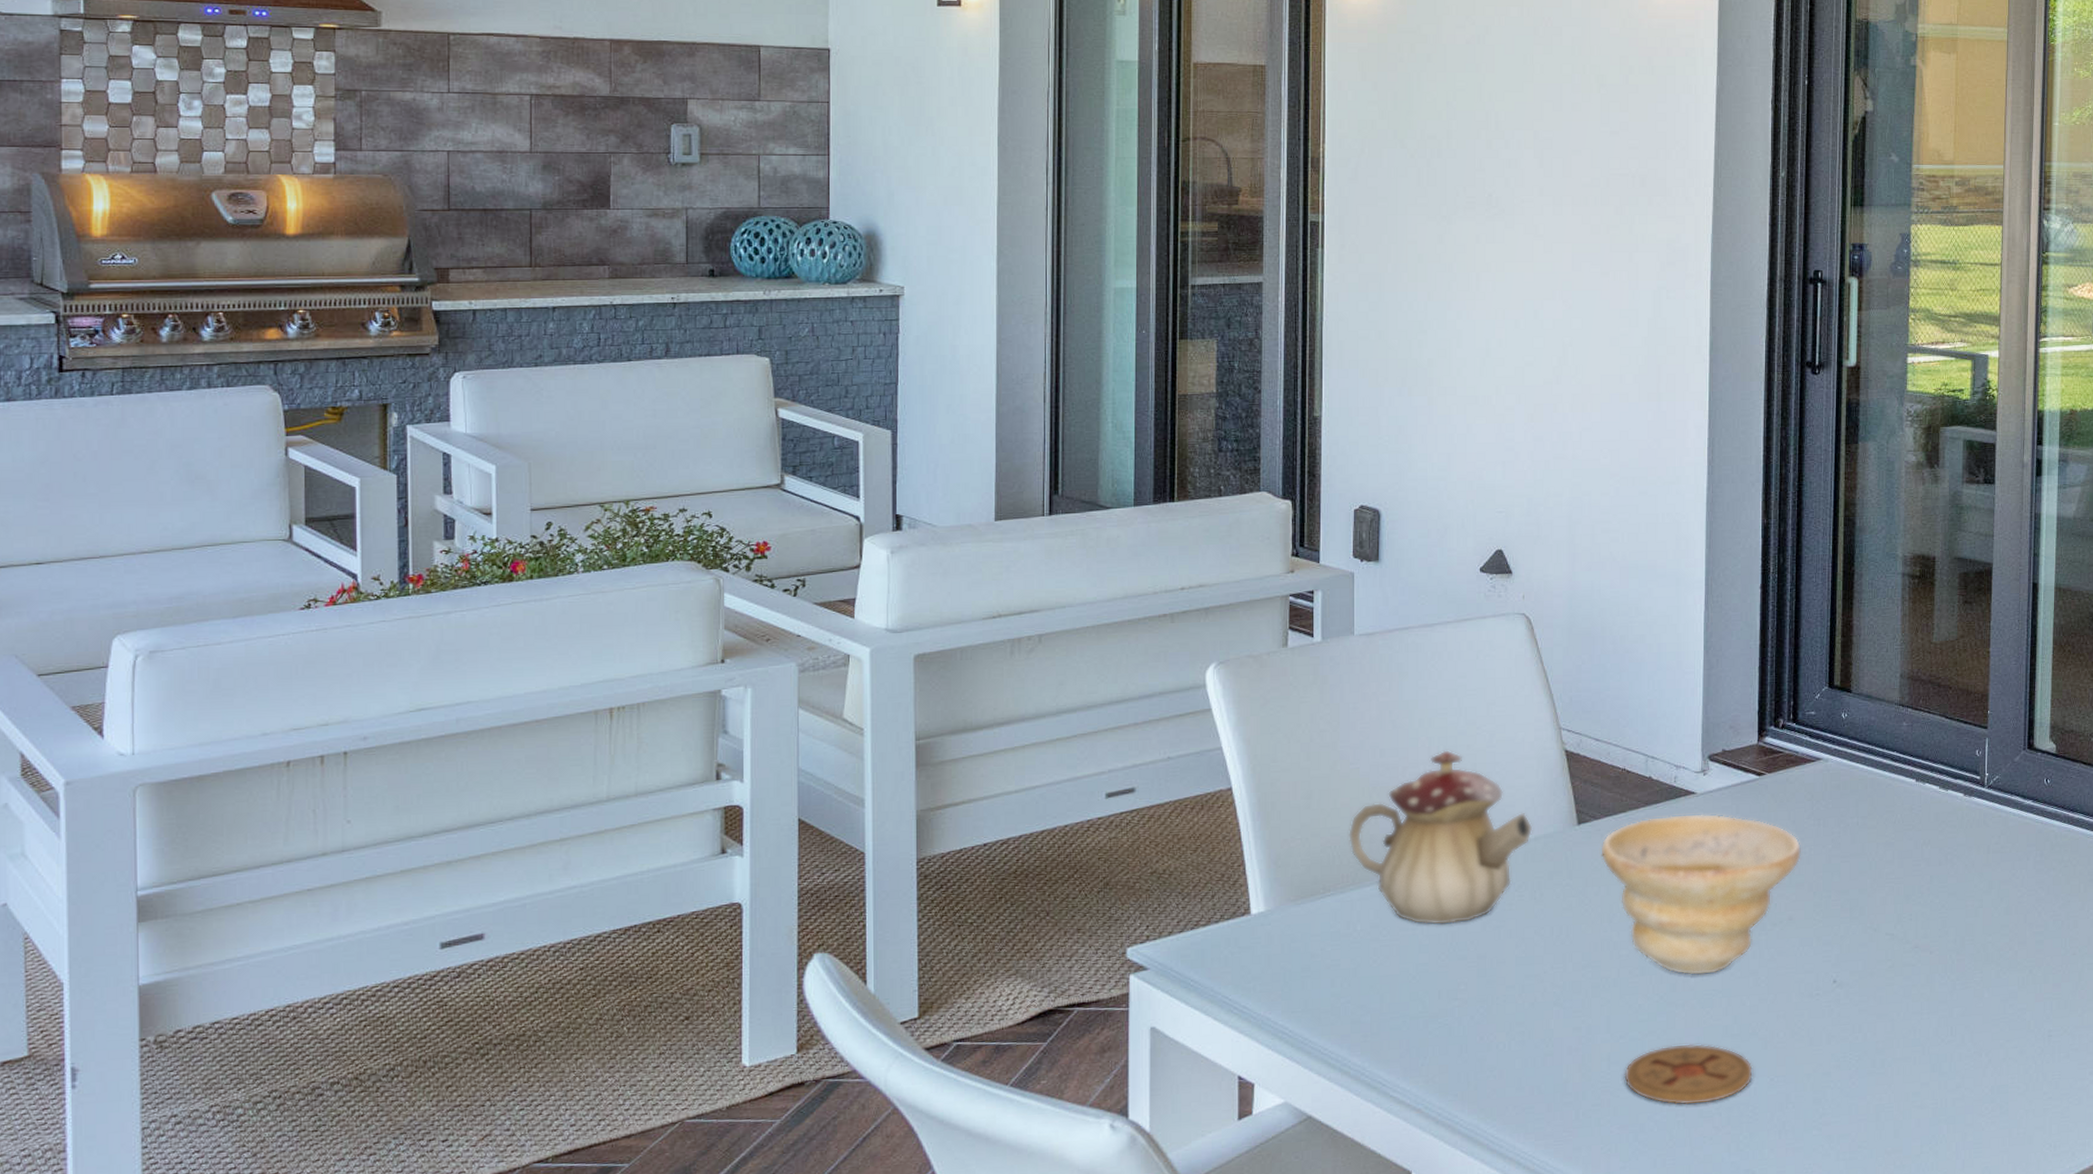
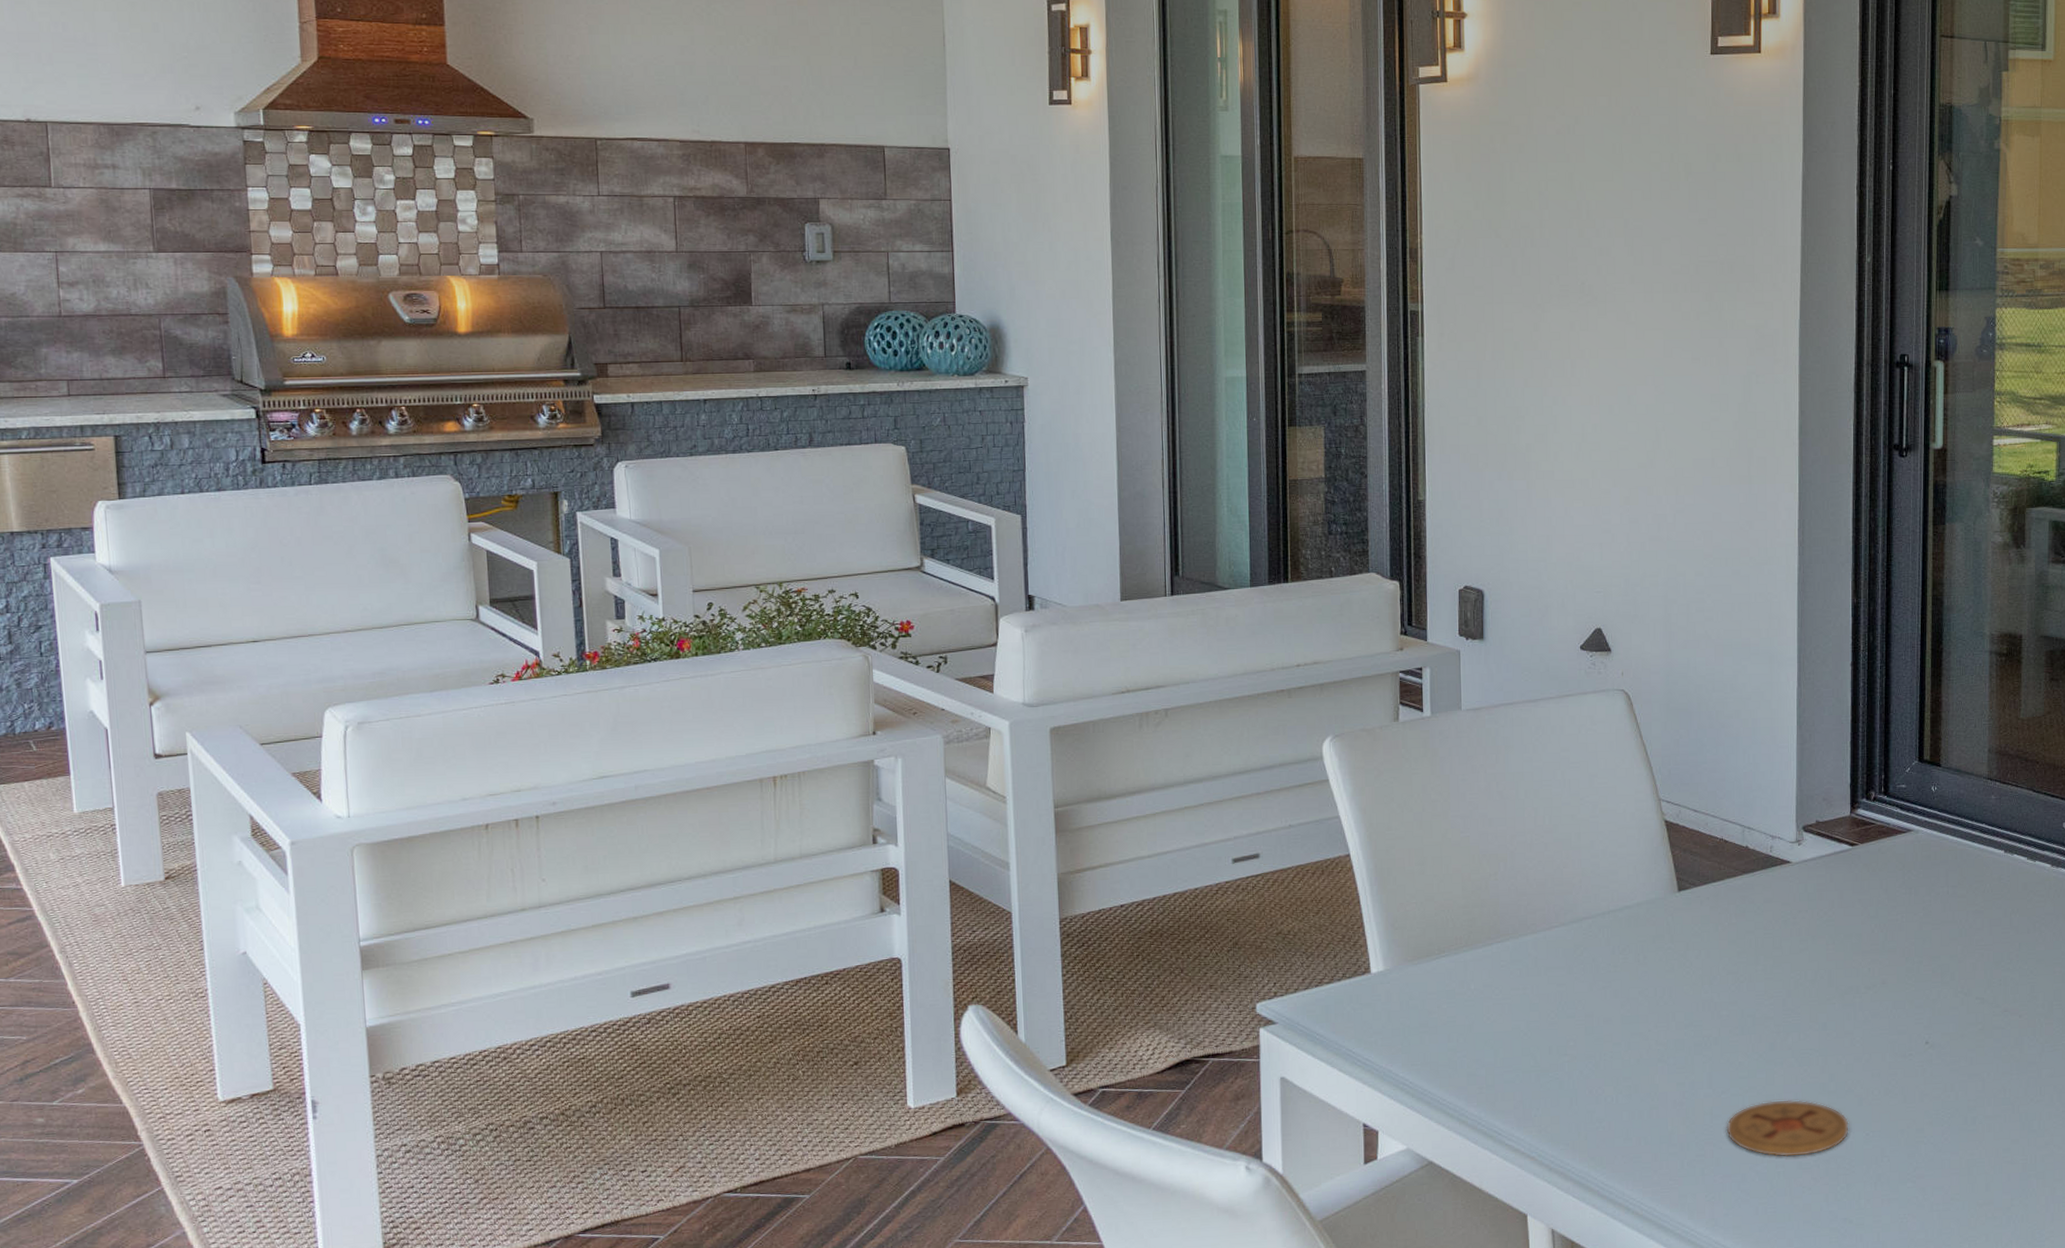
teapot: present [1347,750,1533,925] -> none [1460,820,1636,986]
bowl: present [1601,813,1802,976] -> none [1700,881,1894,1036]

